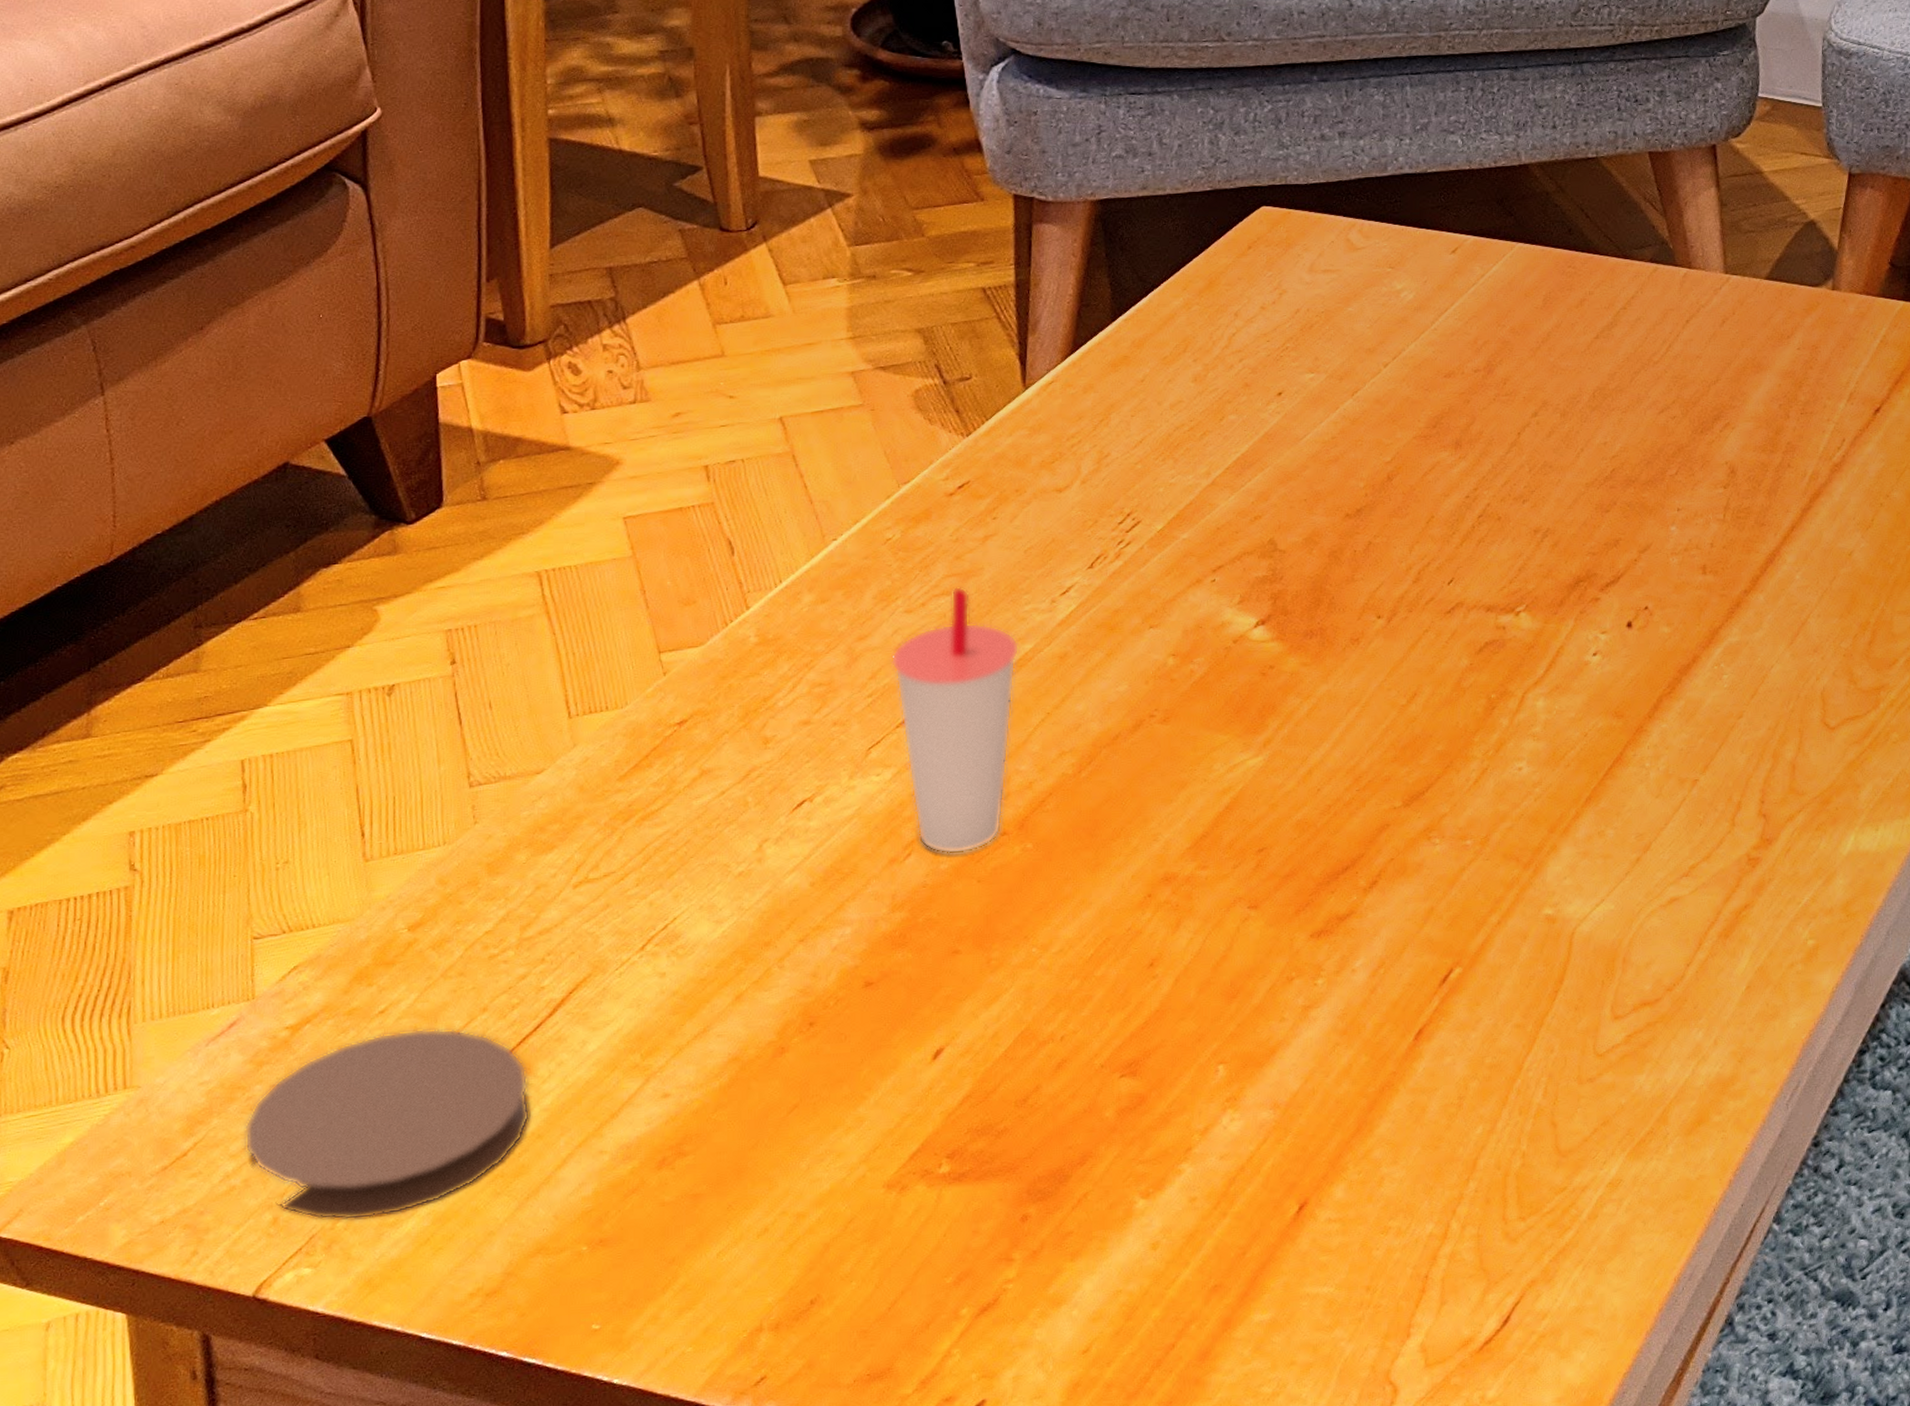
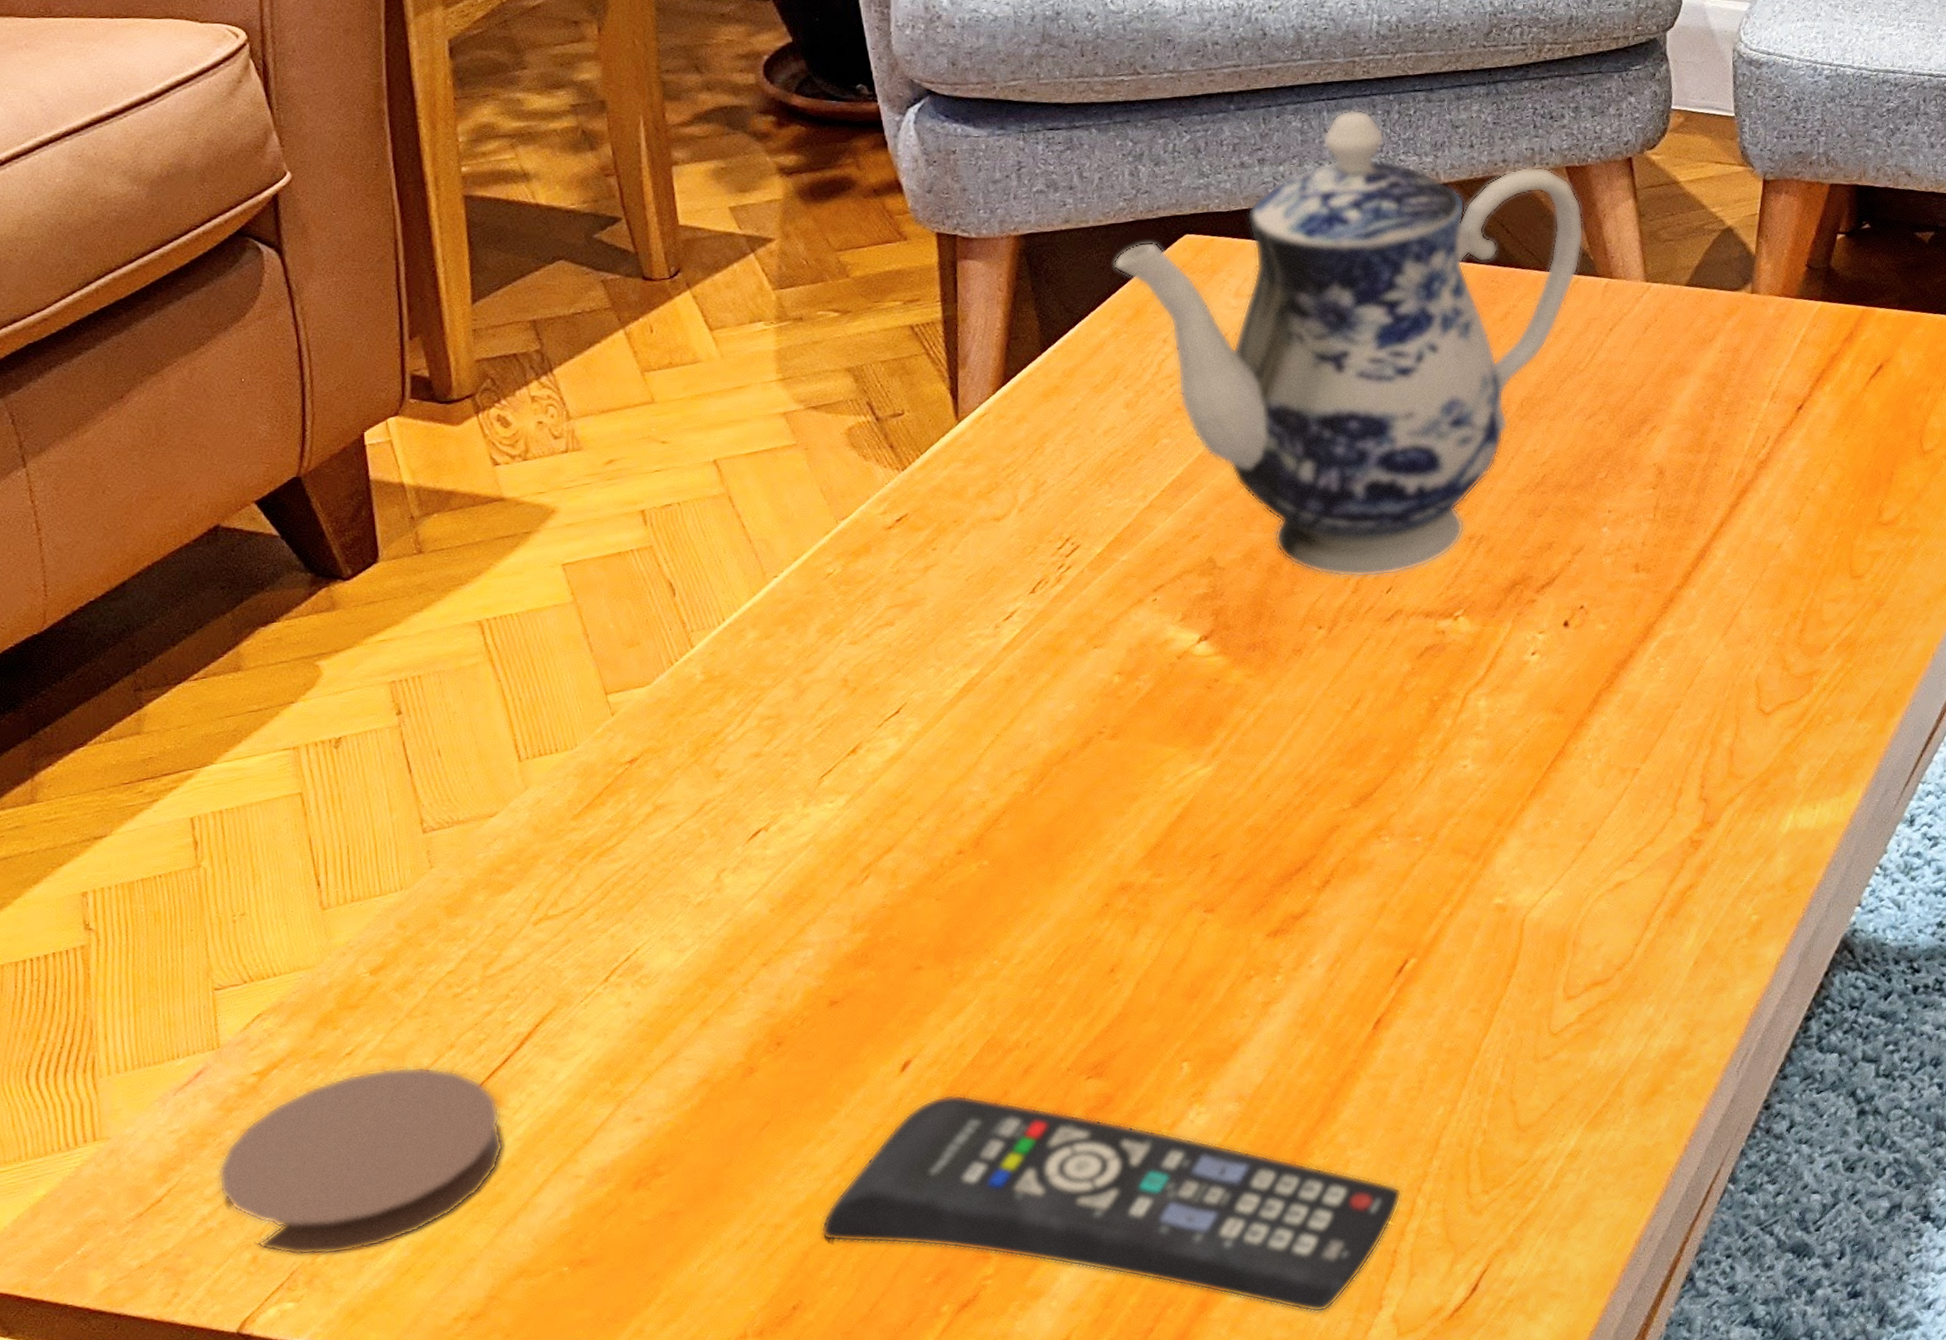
remote control: none [843,1086,1435,1338] -> present [820,1094,1401,1313]
cup: present [890,586,1020,854] -> none [838,616,966,875]
teapot: none [1189,86,1664,567] -> present [1114,110,1584,578]

